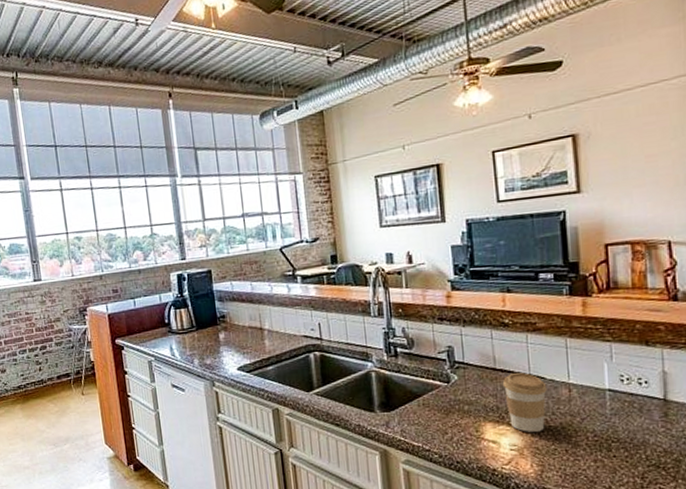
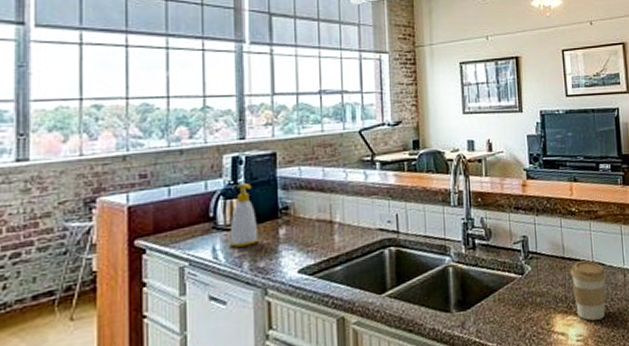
soap bottle: none [181,296,204,348] -> present [230,183,259,248]

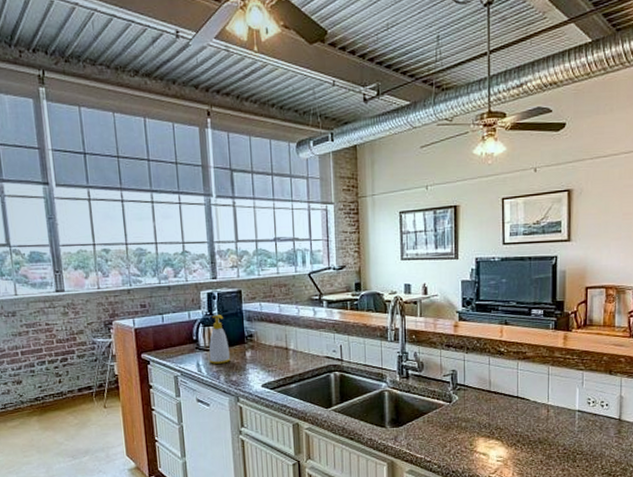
coffee cup: present [570,260,607,321] -> none [495,394,530,446]

